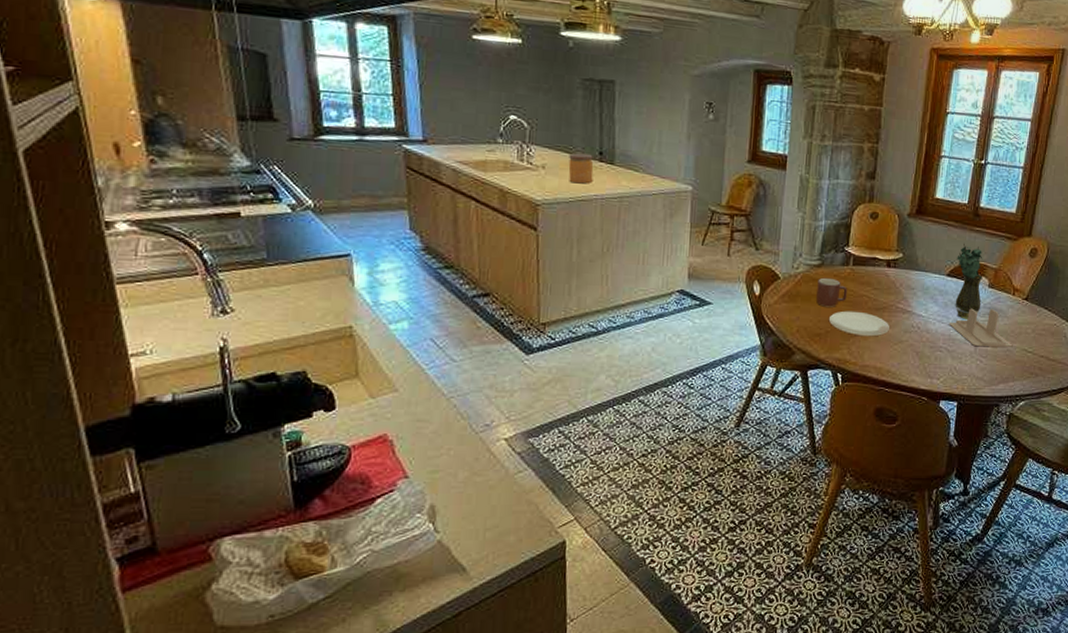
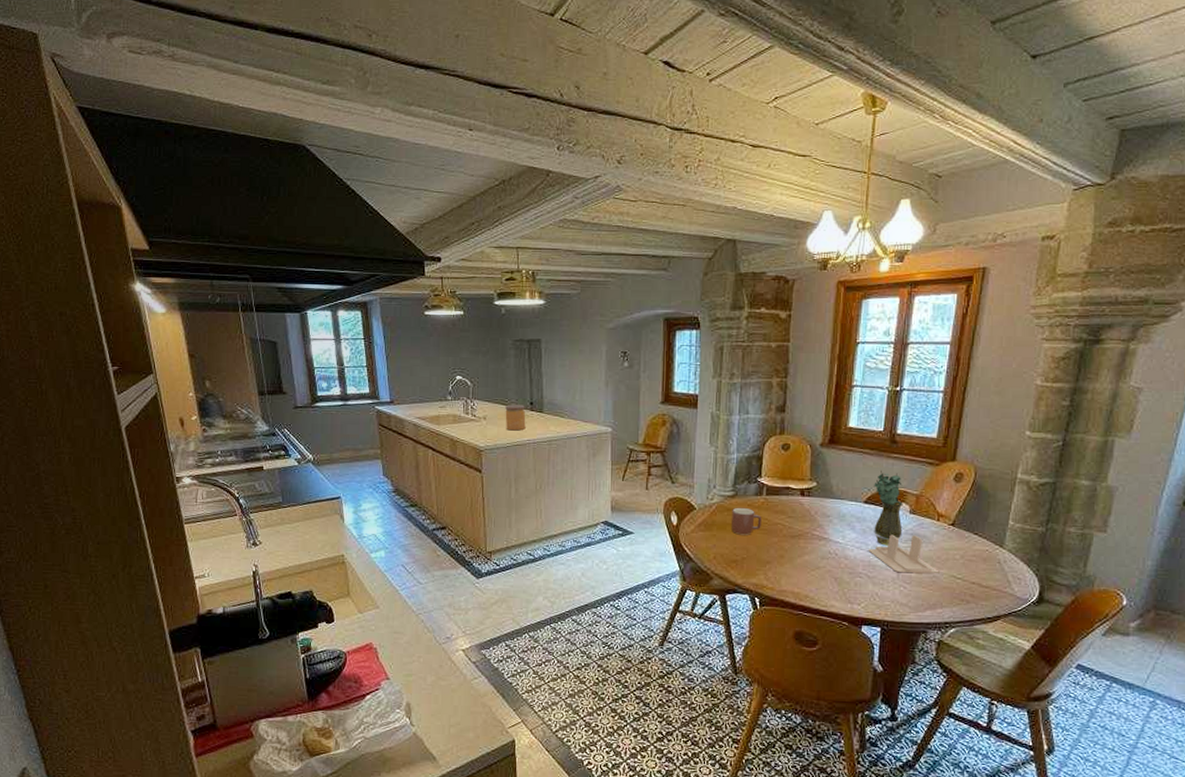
plate: present [828,310,891,337] -> none [744,538,807,563]

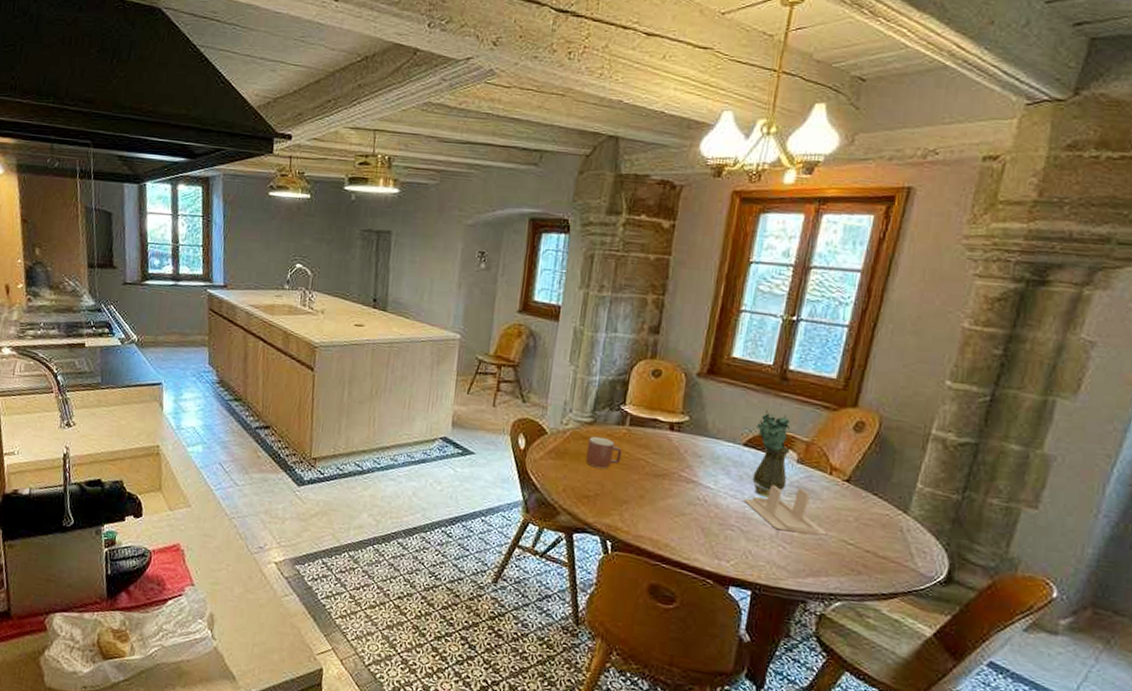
jar: present [505,404,526,431] -> none [344,299,368,329]

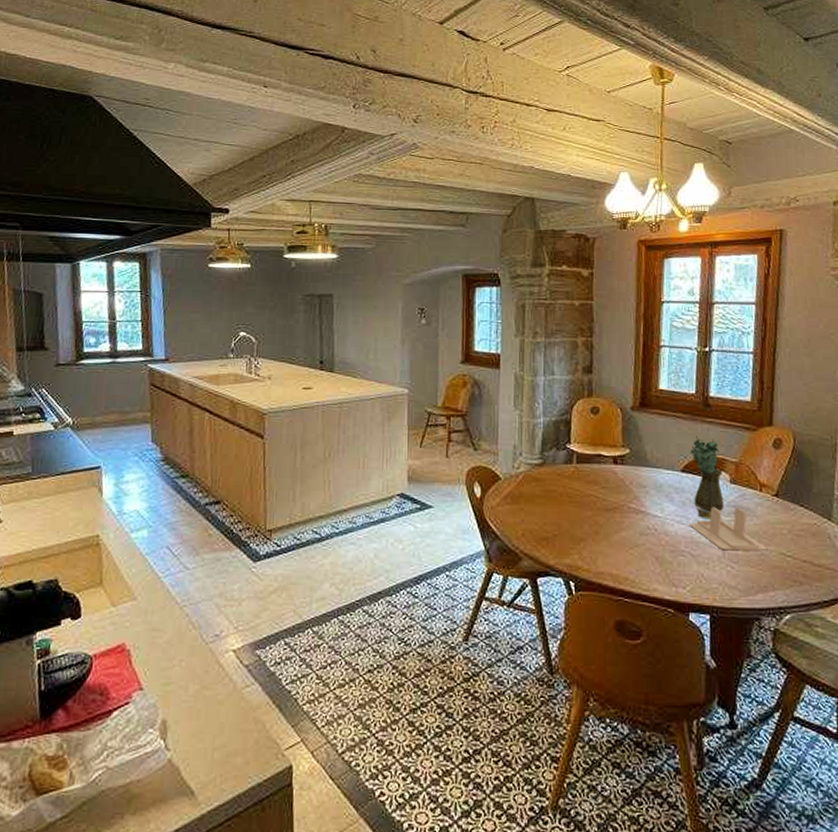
mug: present [585,436,622,470] -> none [539,477,573,510]

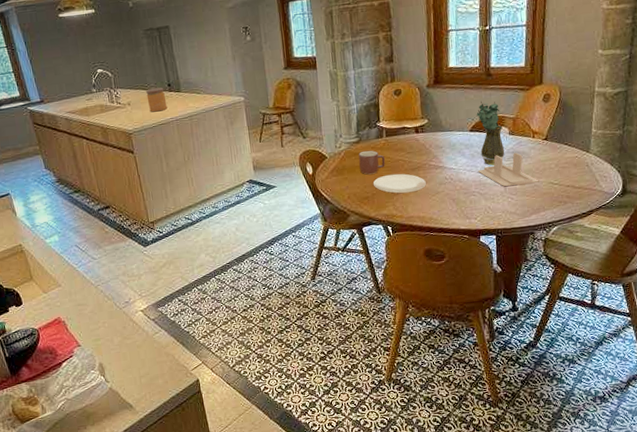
jar: none [292,363,315,392] -> present [146,87,167,112]
mug: none [539,477,573,510] -> present [358,150,385,176]
plate: none [555,512,624,540] -> present [373,173,427,194]

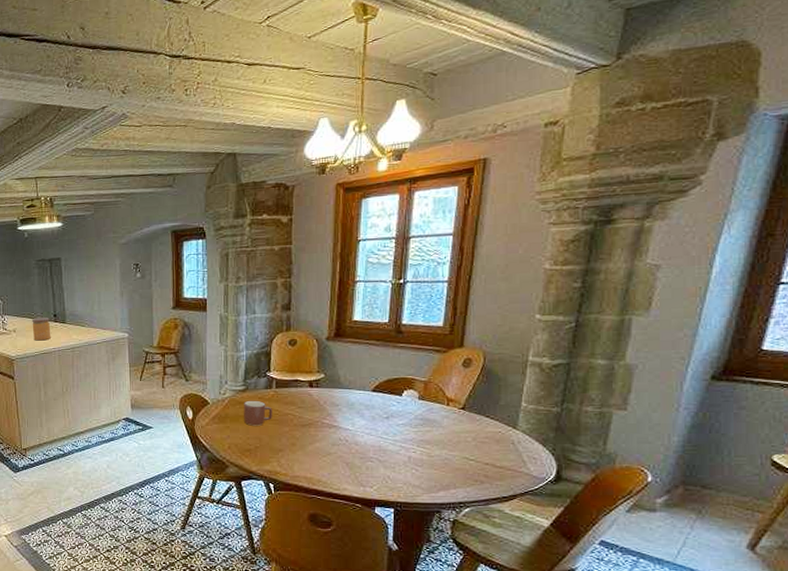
plate: present [373,173,427,194] -> none [257,428,318,450]
vase: present [476,101,505,166] -> none [381,359,412,431]
napkin holder: present [478,153,539,187] -> none [378,420,451,457]

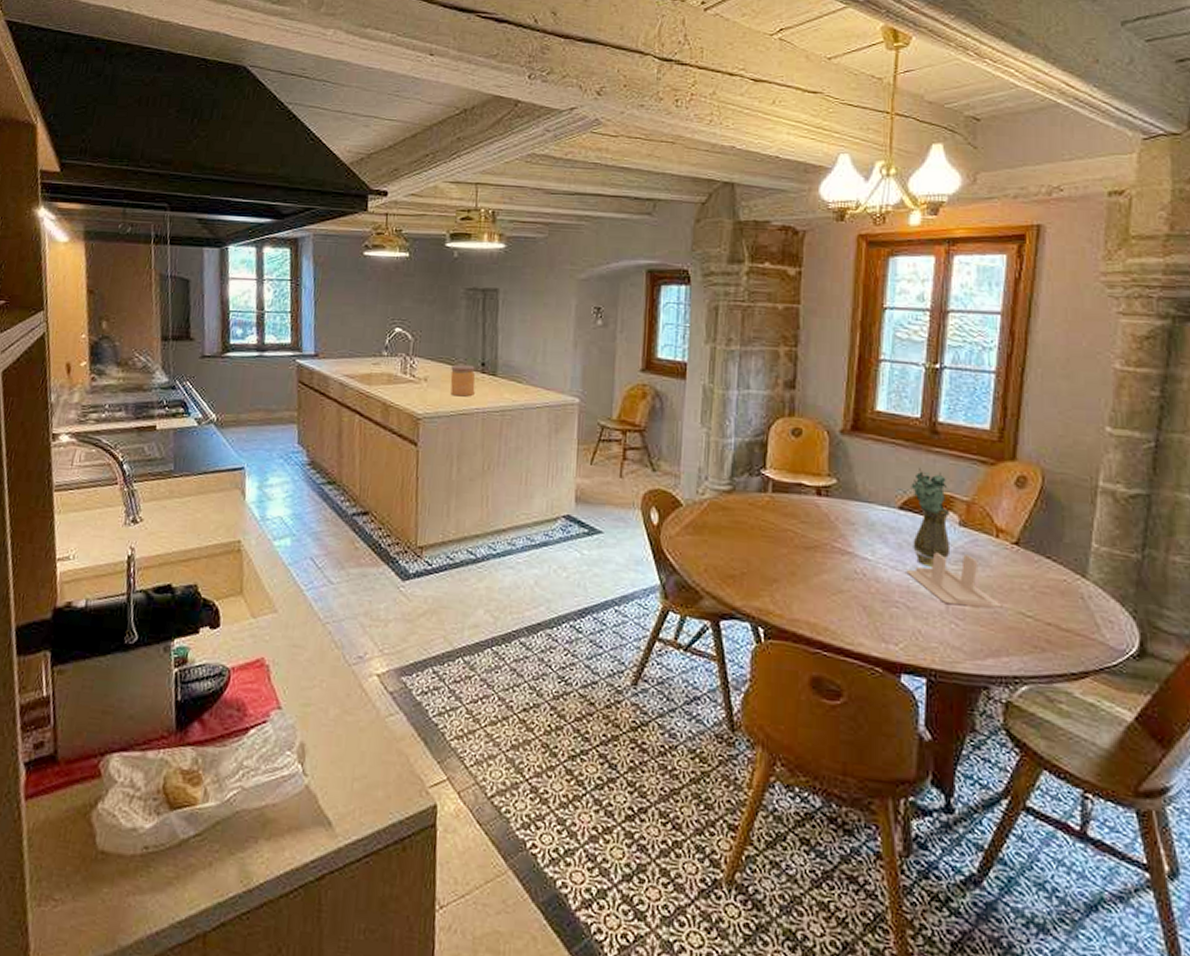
mug: present [243,400,272,427] -> none [726,506,766,544]
napkin holder: none [378,420,451,457] -> present [906,552,1003,608]
vase: none [381,359,412,431] -> present [911,467,951,567]

